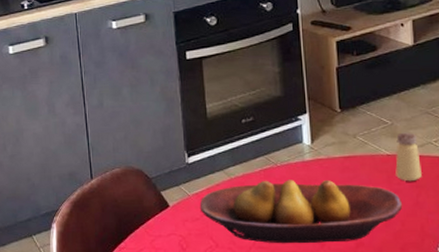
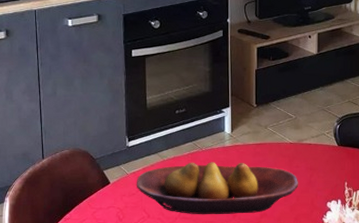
saltshaker: present [395,132,422,182] -> none [295,125,315,165]

